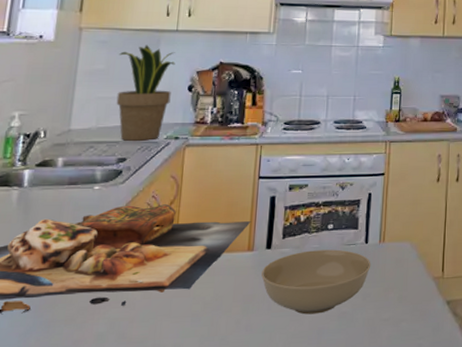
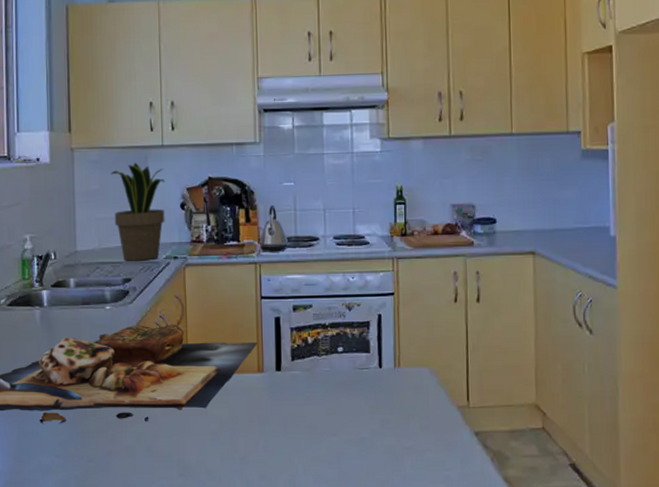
bowl: present [261,249,371,315] -> none [274,373,388,439]
kettle: none [262,90,292,134] -> present [259,204,289,252]

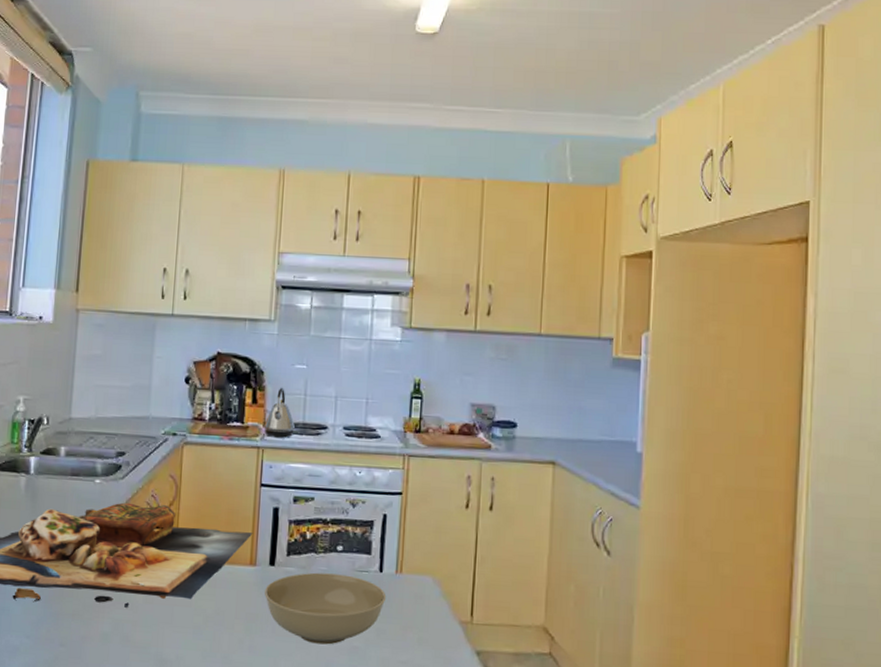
potted plant: present [111,162,165,261] -> none [114,330,172,435]
bowl: none [274,373,388,439] -> present [265,572,387,645]

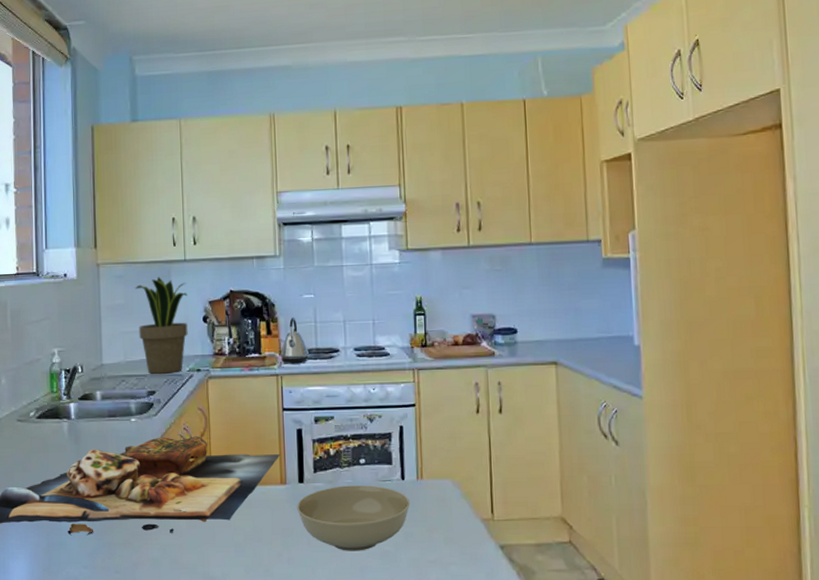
potted plant: none [114,330,172,435] -> present [135,277,188,374]

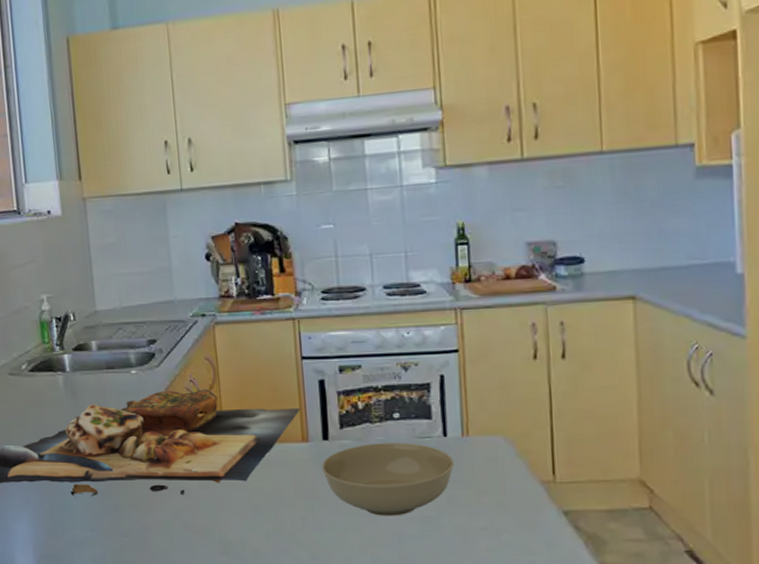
potted plant: present [135,277,188,374] -> none [127,210,189,321]
kettle: present [280,317,310,364] -> none [296,251,331,306]

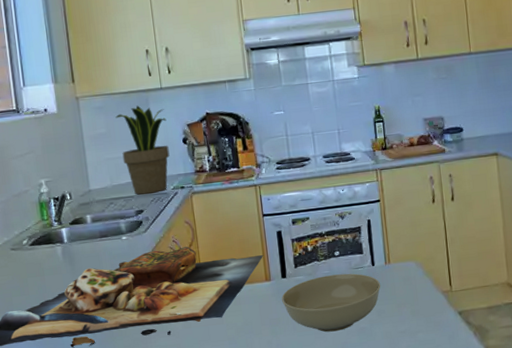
potted plant: none [127,210,189,321] -> present [115,105,170,195]

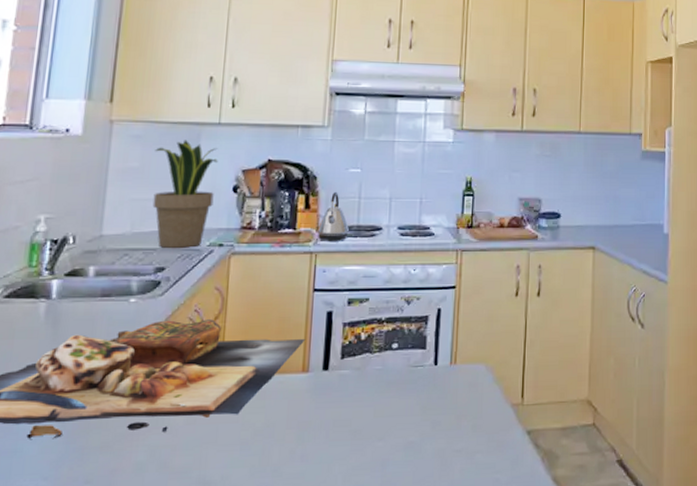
kettle: none [256,132,284,175] -> present [317,191,350,241]
bowl: present [282,273,381,332] -> none [318,371,441,444]

